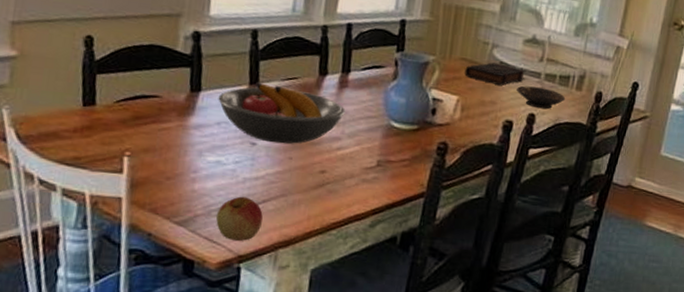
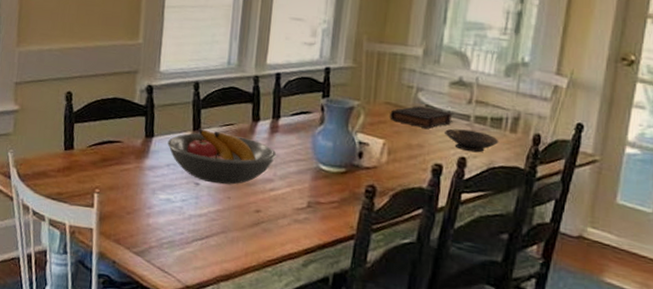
apple: present [216,196,263,241] -> none [167,231,206,273]

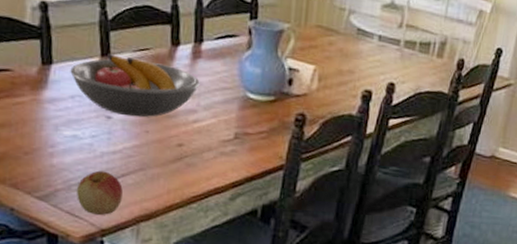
apple: none [167,231,206,273] -> present [77,170,123,215]
book: present [390,106,454,129] -> none [321,29,385,54]
bowl: present [443,128,499,153] -> none [374,53,427,78]

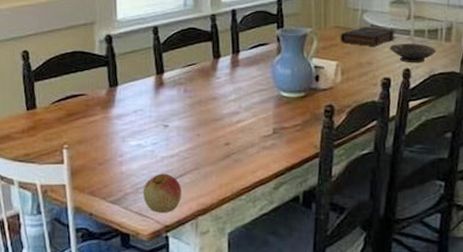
fruit bowl: present [70,54,200,118] -> none [132,72,240,123]
book: none [321,29,385,54] -> present [340,27,396,46]
bowl: none [374,53,427,78] -> present [389,44,437,63]

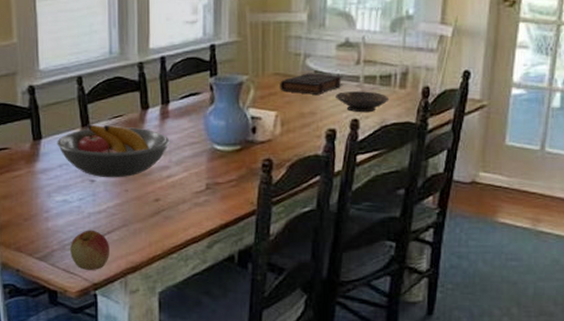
fruit bowl: none [132,72,240,123] -> present [57,124,170,178]

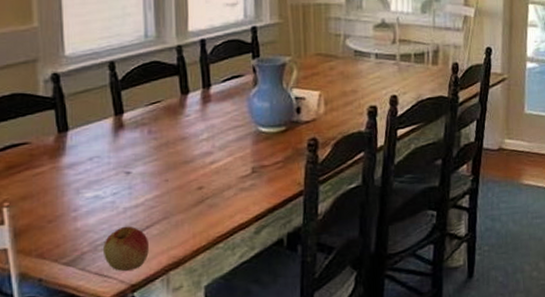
fruit bowl: present [57,124,170,178] -> none [86,112,213,169]
book: present [280,73,343,95] -> none [322,52,382,74]
bowl: present [334,91,390,113] -> none [374,68,424,89]

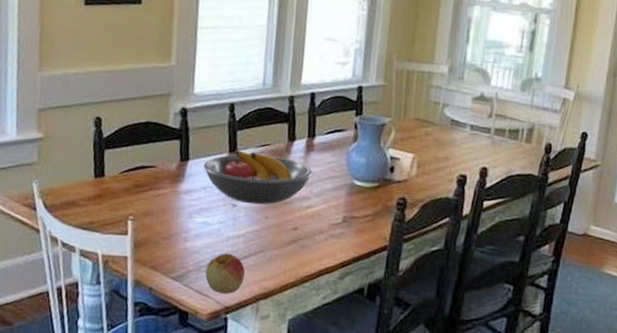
fruit bowl: none [86,112,213,169] -> present [203,150,313,205]

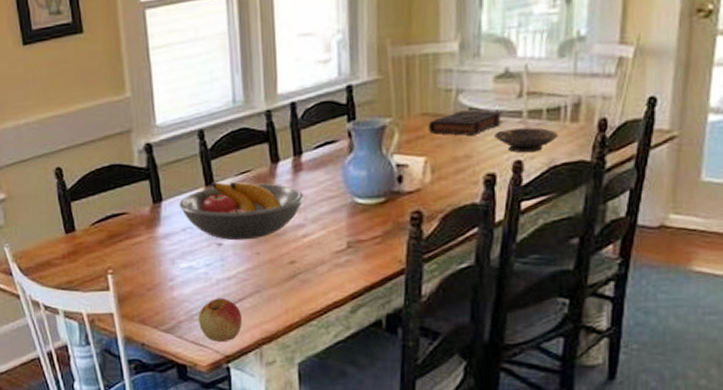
book: none [418,121,477,142] -> present [428,110,503,136]
bowl: none [467,141,516,163] -> present [493,127,559,153]

